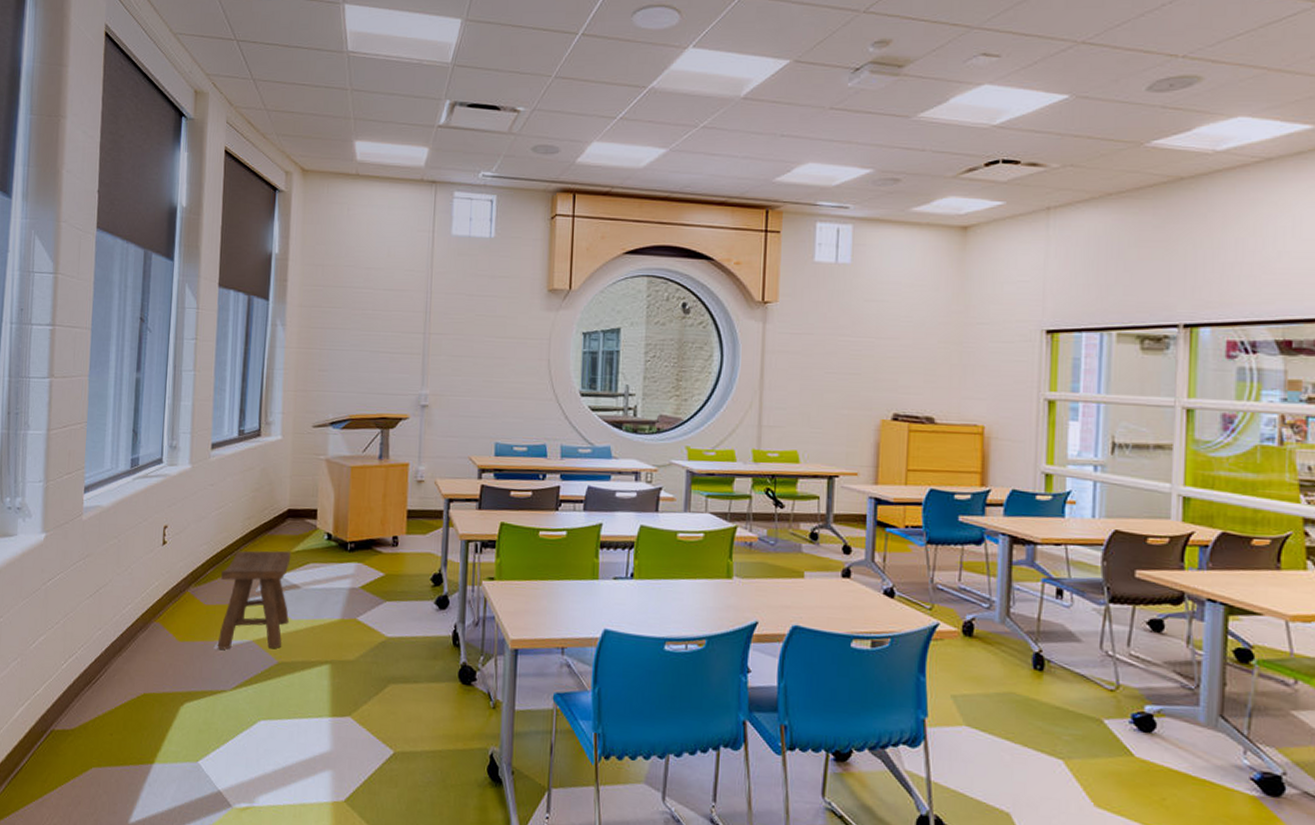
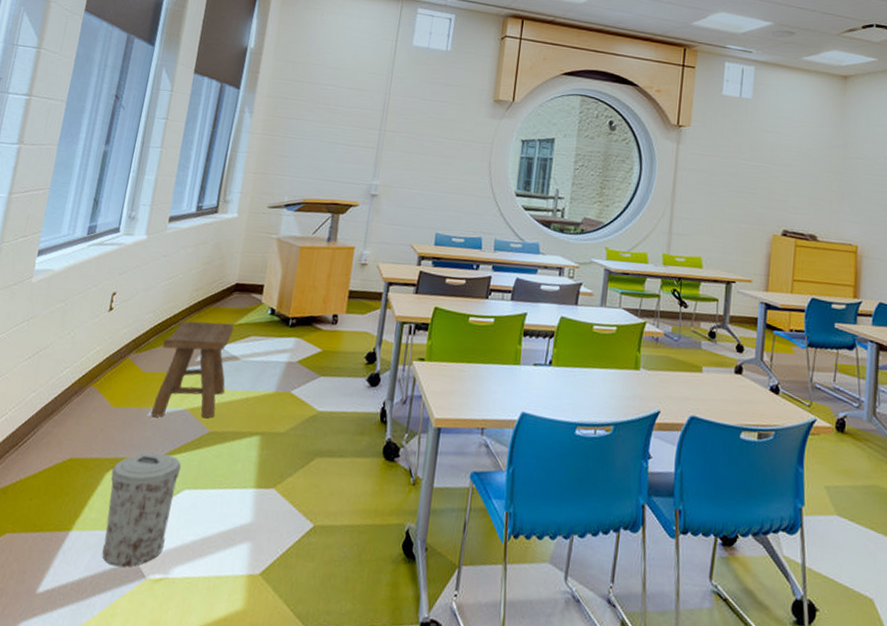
trash can: none [185,685,254,797] -> present [102,453,182,567]

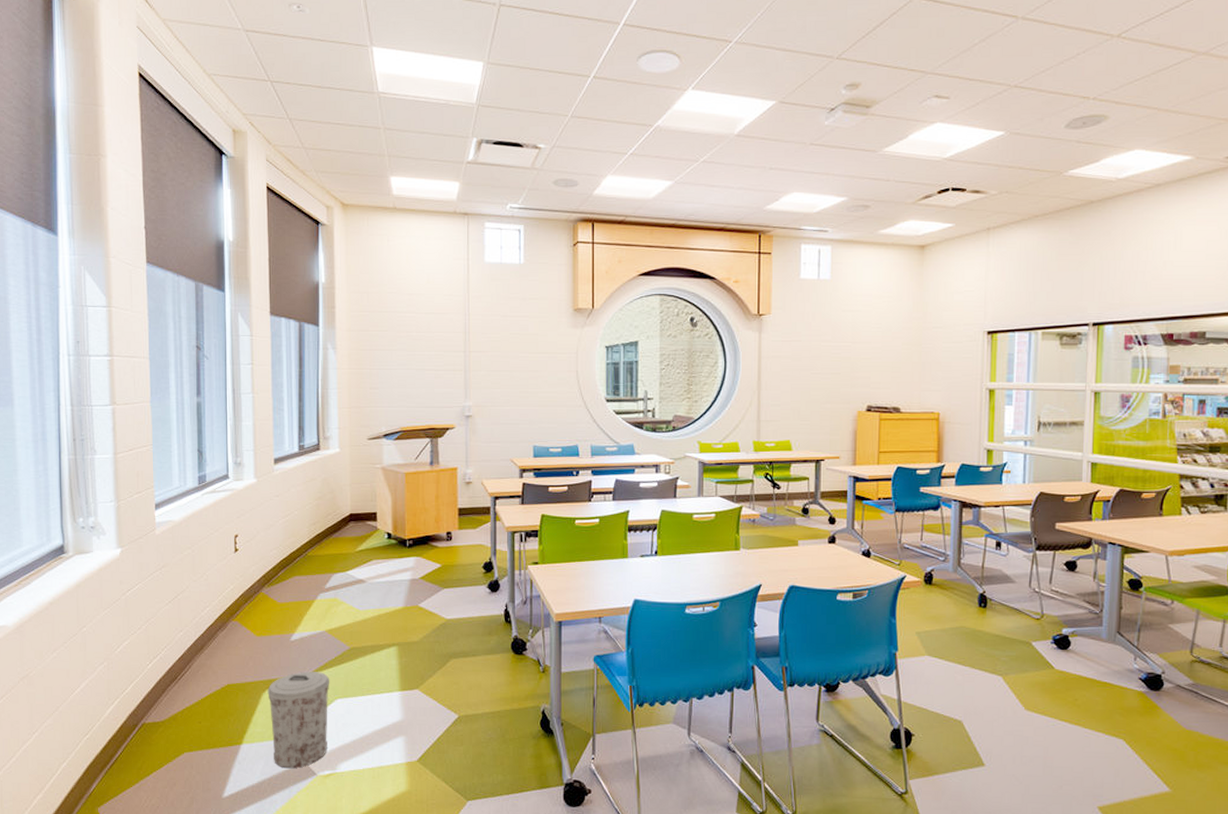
stool: present [150,320,235,418] -> none [292,550,357,640]

